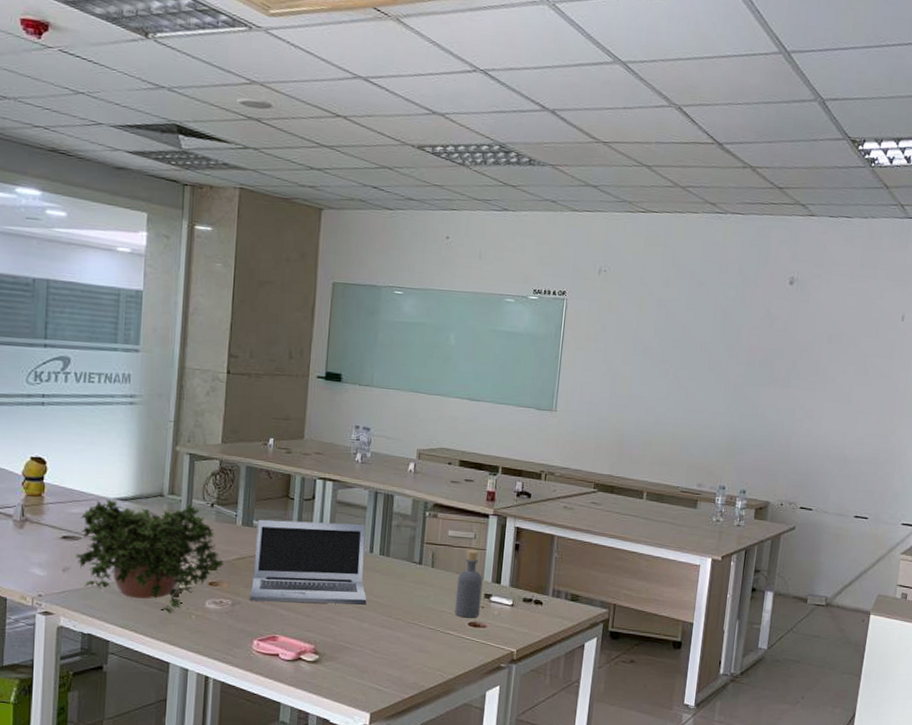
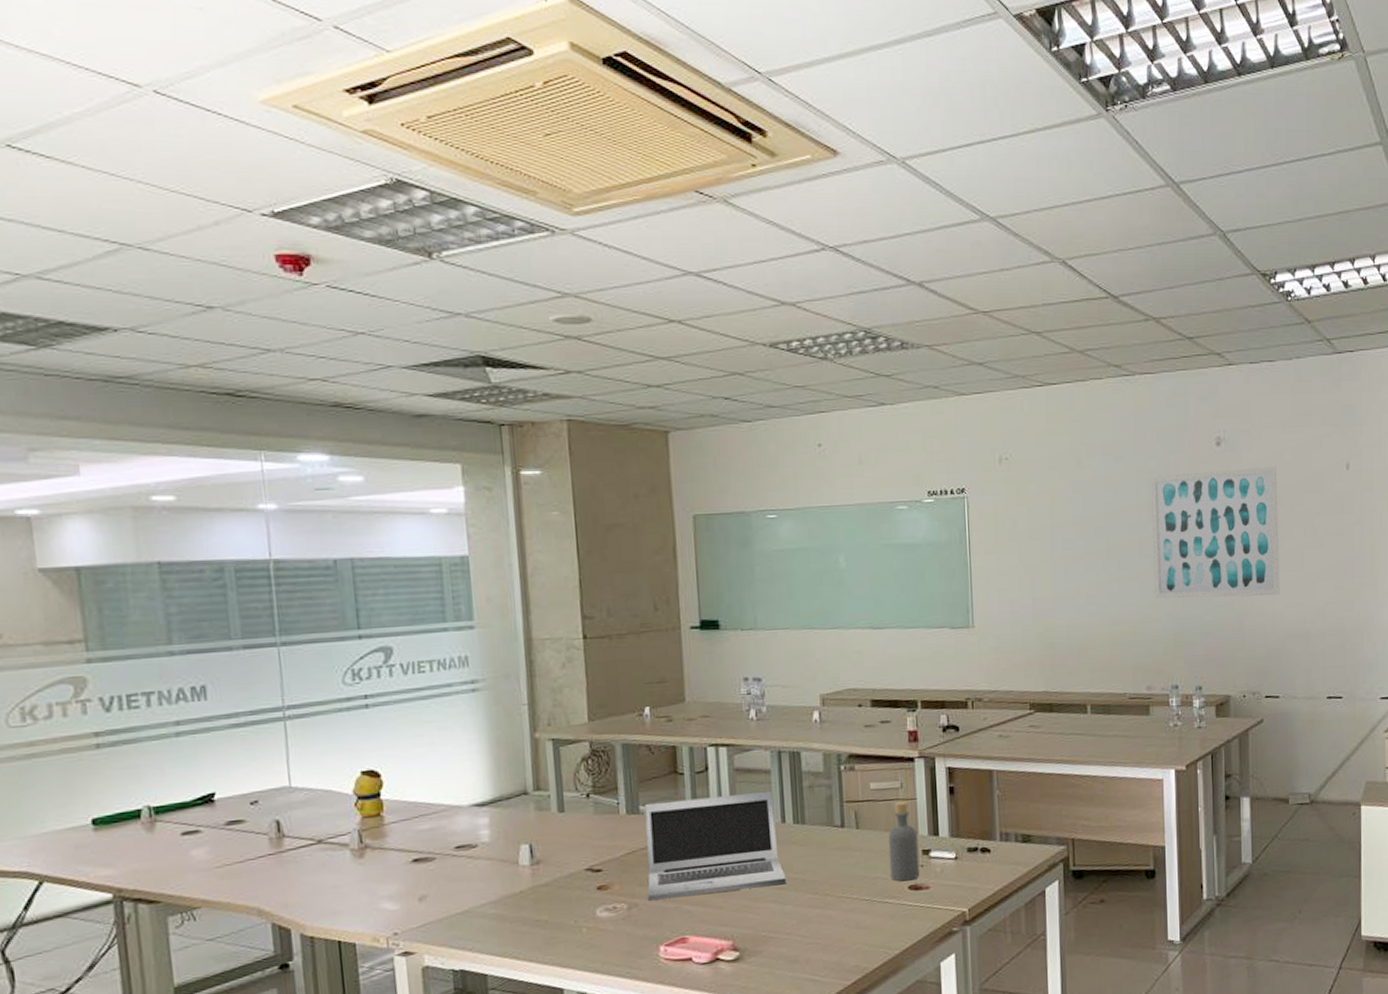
potted plant: present [75,499,224,613] -> none [431,797,611,931]
wall art: none [716,303,839,422] -> present [1150,466,1280,599]

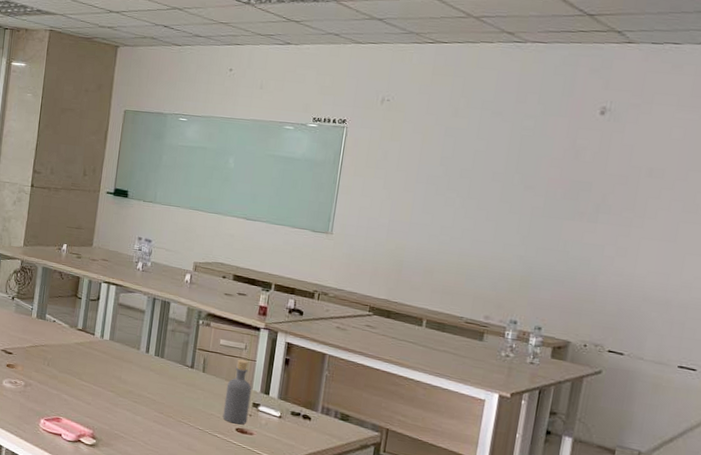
laptop: present [644,790,787,901] -> none [40,313,143,399]
wall art: present [1150,466,1280,599] -> none [508,133,663,261]

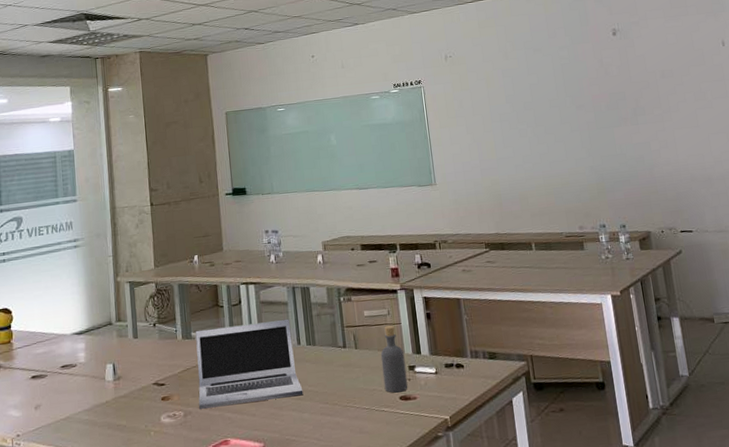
laptop: none [40,313,143,399] -> present [195,318,303,409]

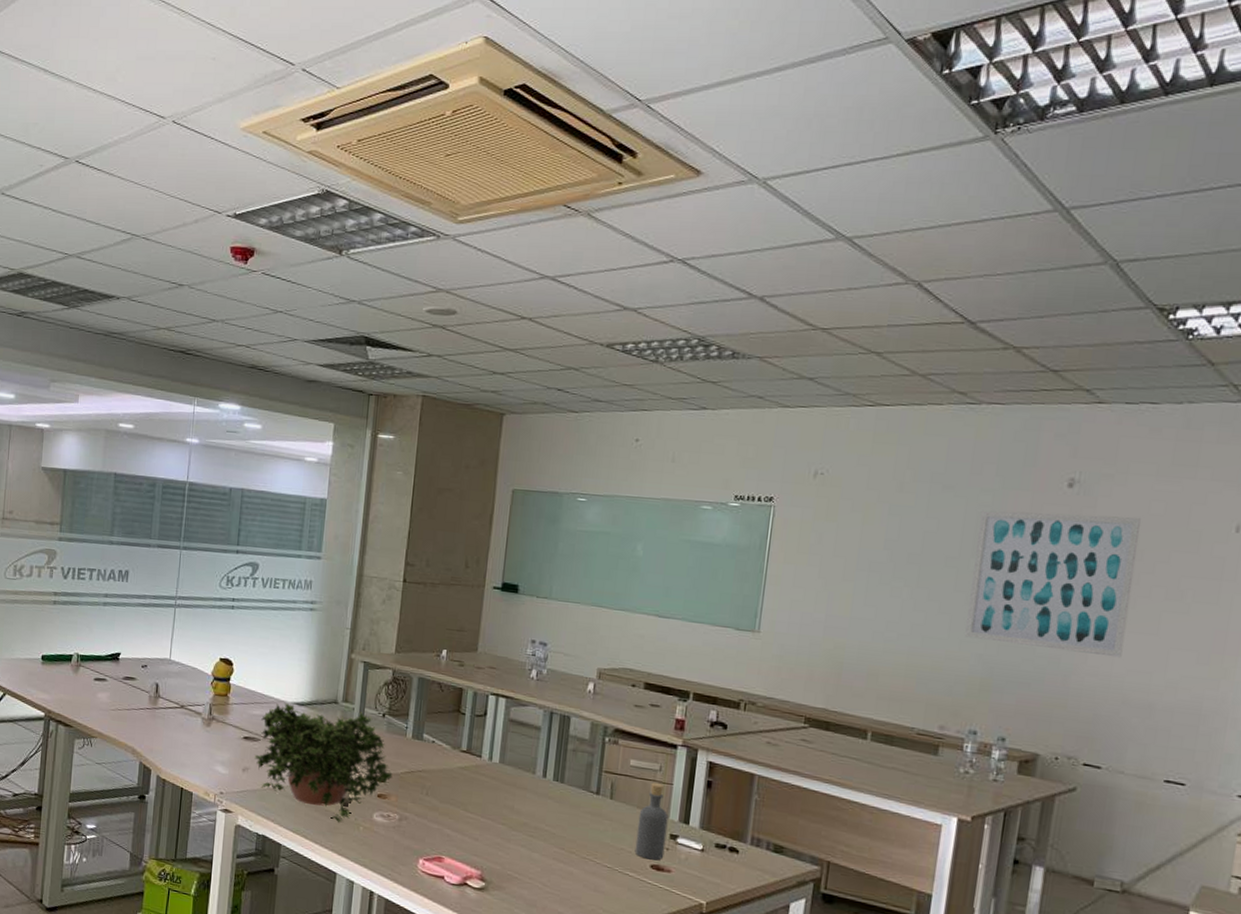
potted plant: none [44,327,171,434] -> present [254,703,393,823]
laptop: present [195,318,303,409] -> none [417,733,539,833]
wall art: none [563,47,681,156] -> present [965,510,1141,658]

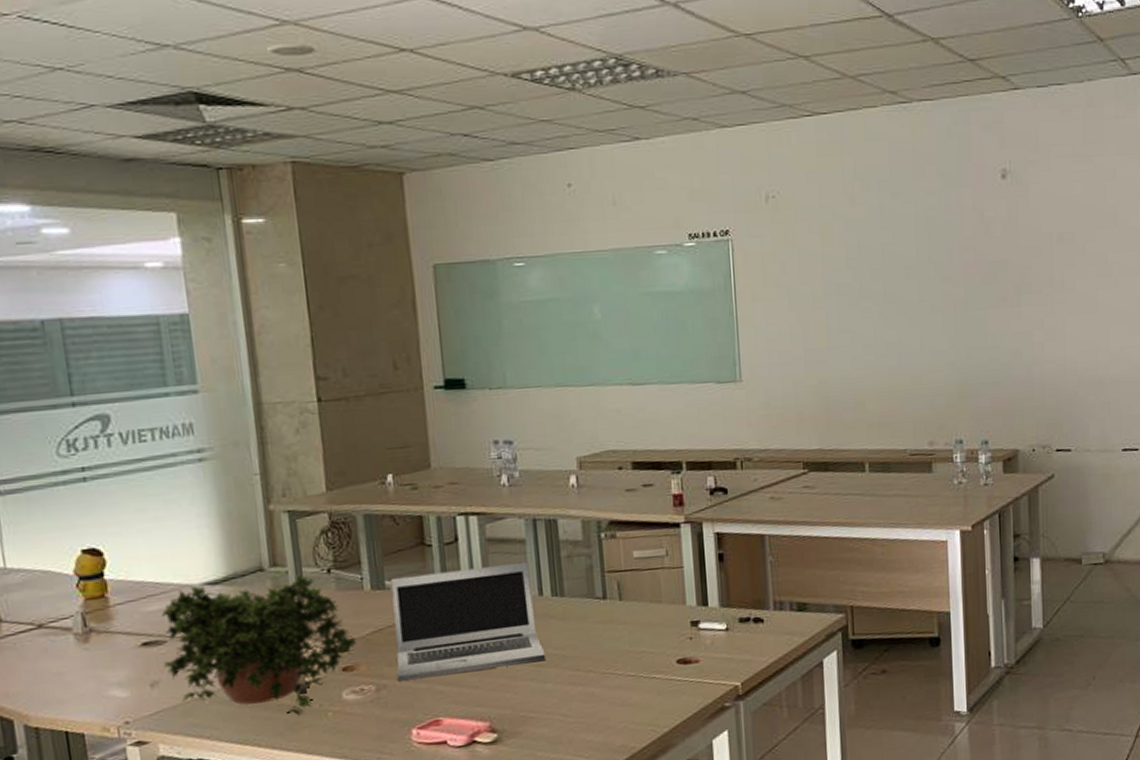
laptop: none [417,733,539,833] -> present [390,561,546,682]
bottle: present [635,782,669,861] -> none [653,569,689,656]
wall art: present [965,510,1141,658] -> none [930,200,1071,347]

